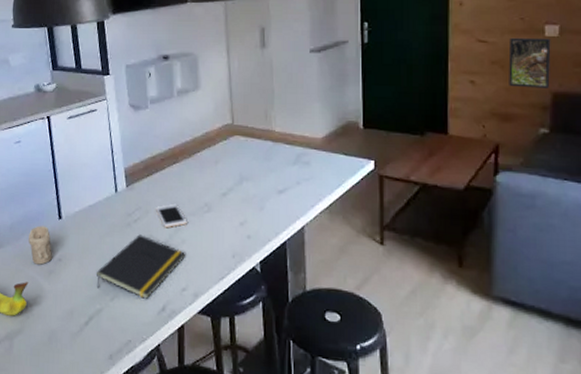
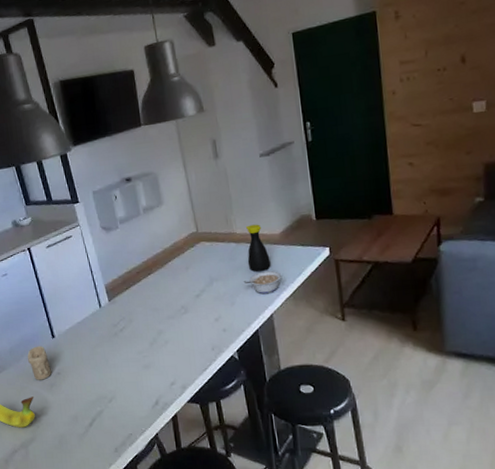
notepad: present [95,234,185,299] -> none [92,341,170,397]
cell phone: present [155,203,187,228] -> none [137,310,168,333]
legume: none [276,177,319,203] -> present [243,270,282,294]
bottle: none [283,124,308,177] -> present [246,224,271,272]
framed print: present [508,37,551,88] -> none [441,114,482,163]

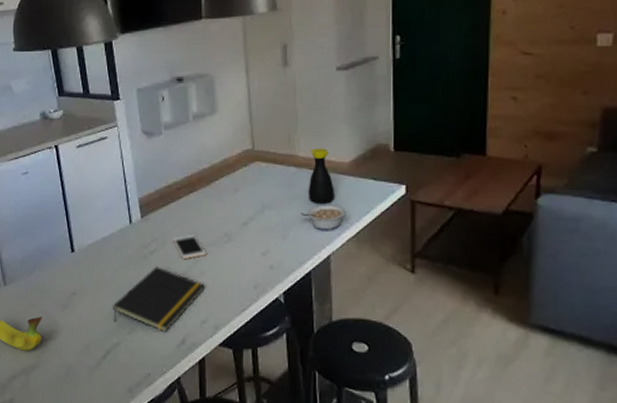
candle: present [27,346,51,380] -> none [41,259,66,299]
notepad: none [92,341,170,397] -> present [112,266,205,332]
cell phone: none [137,310,168,333] -> present [172,234,206,260]

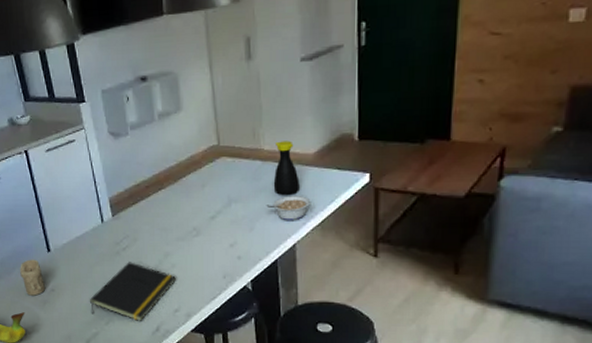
candle: none [41,259,66,299] -> present [20,259,45,296]
cell phone: present [172,234,206,260] -> none [143,230,176,254]

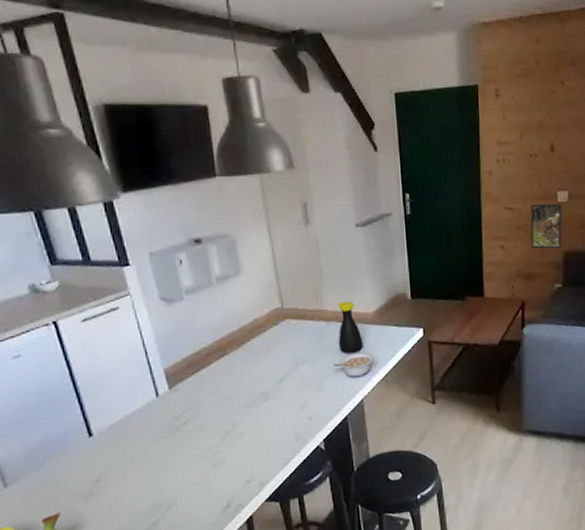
candle: present [20,259,45,296] -> none [52,447,87,492]
notepad: present [89,262,176,321] -> none [145,436,246,501]
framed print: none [522,24,575,83] -> present [530,203,563,249]

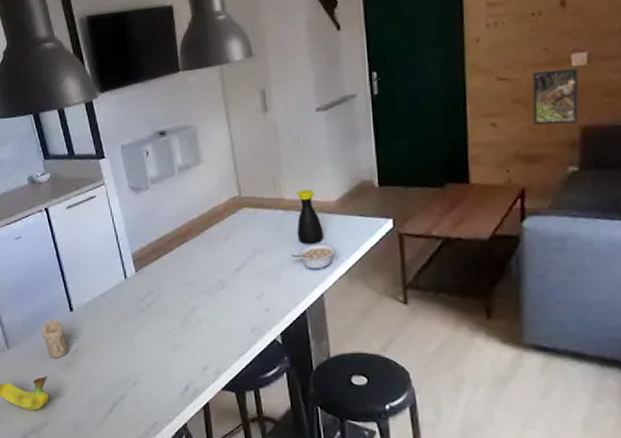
candle: none [52,447,87,492] -> present [42,319,68,358]

